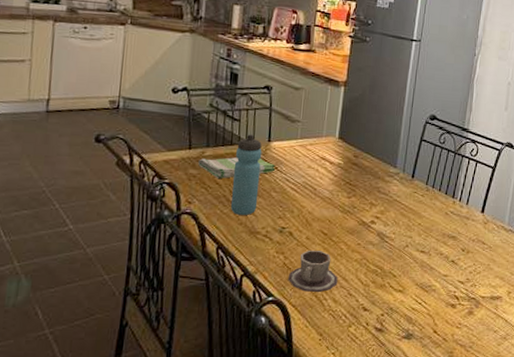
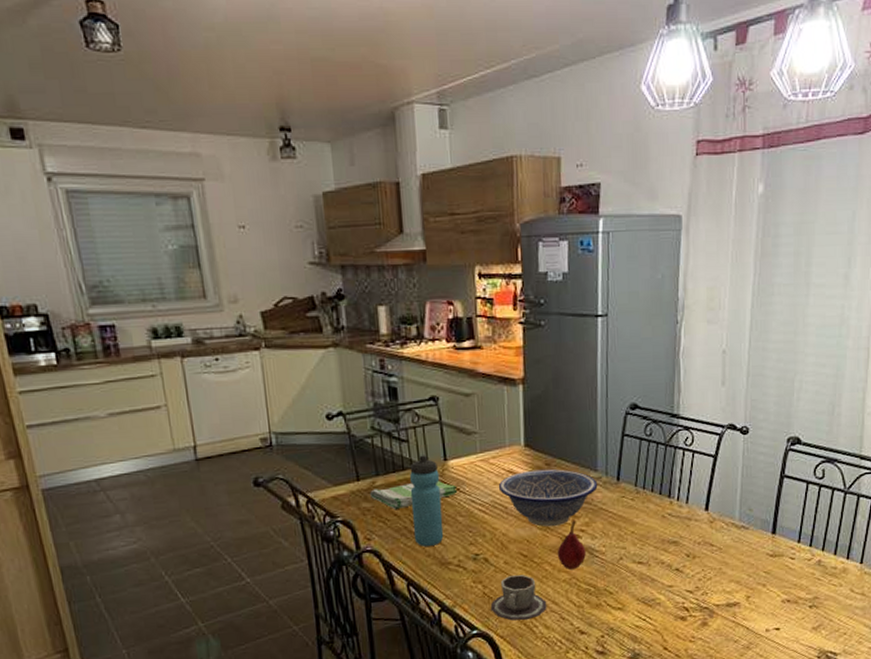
decorative bowl: none [311,159,396,211] -> present [498,469,598,527]
fruit: none [353,207,378,251] -> present [557,519,586,569]

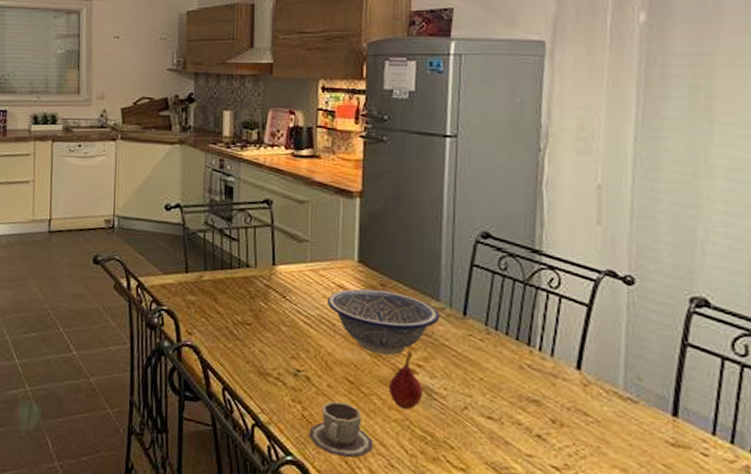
dish towel: present [370,480,458,510] -> none [197,283,284,308]
water bottle: present [410,455,444,547] -> none [234,256,266,353]

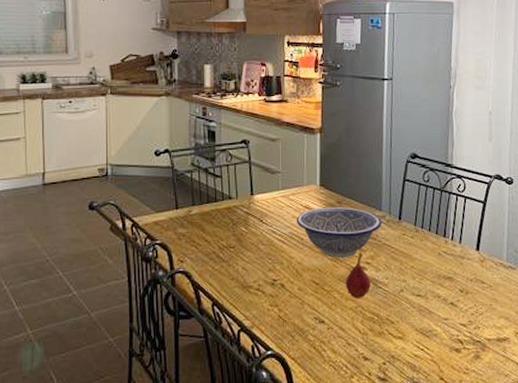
cup: present [308,402,373,458] -> none [284,301,335,344]

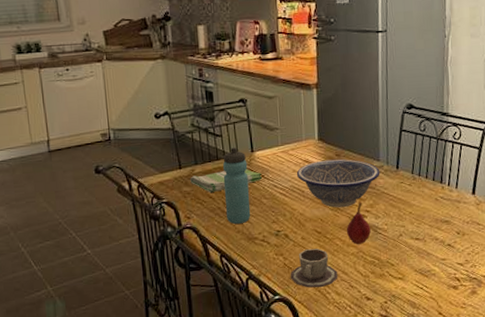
dish towel: none [186,211,261,237] -> present [190,168,263,193]
water bottle: none [220,189,247,271] -> present [223,147,251,225]
cup: none [284,301,335,344] -> present [290,248,338,288]

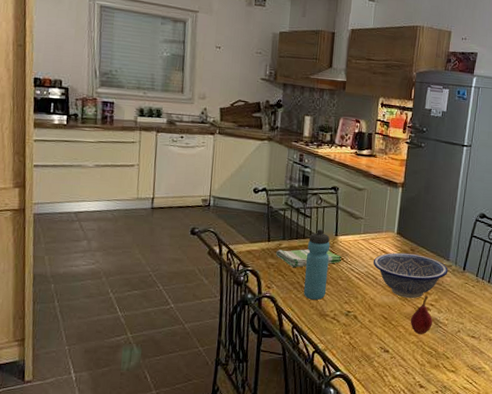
cup: present [290,248,338,288] -> none [353,332,397,370]

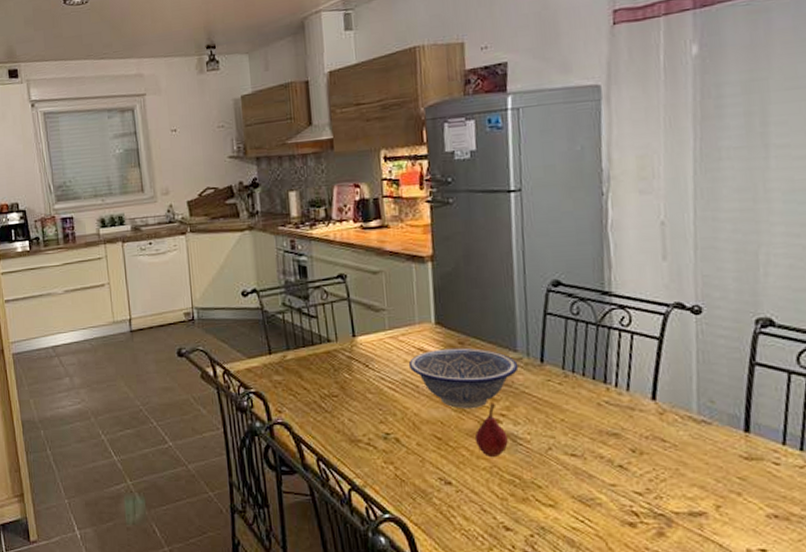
dish towel: present [276,249,342,268] -> none [281,356,367,384]
water bottle: present [303,229,330,300] -> none [319,331,353,423]

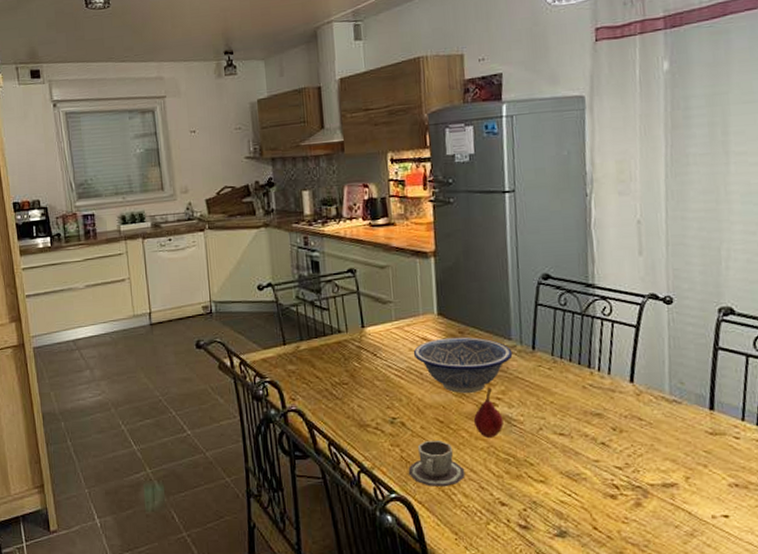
cup: none [402,459,466,509] -> present [408,441,465,487]

